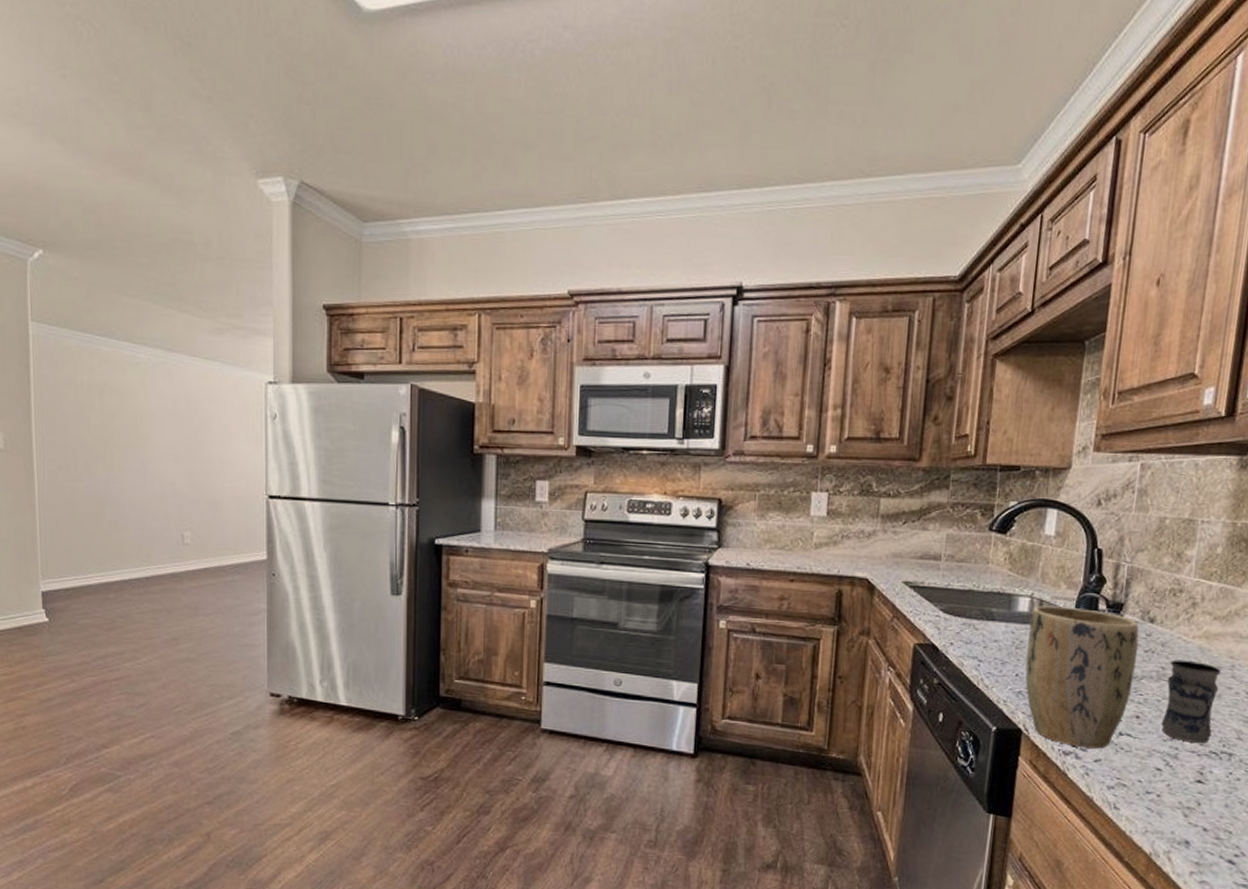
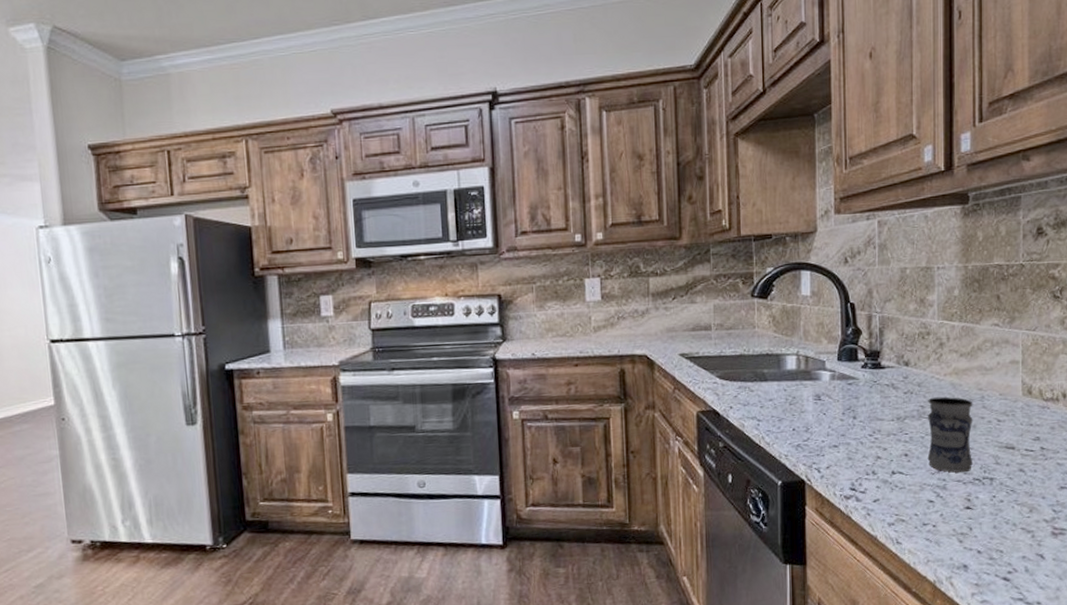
plant pot: present [1025,606,1140,749] -> none [799,359,898,491]

